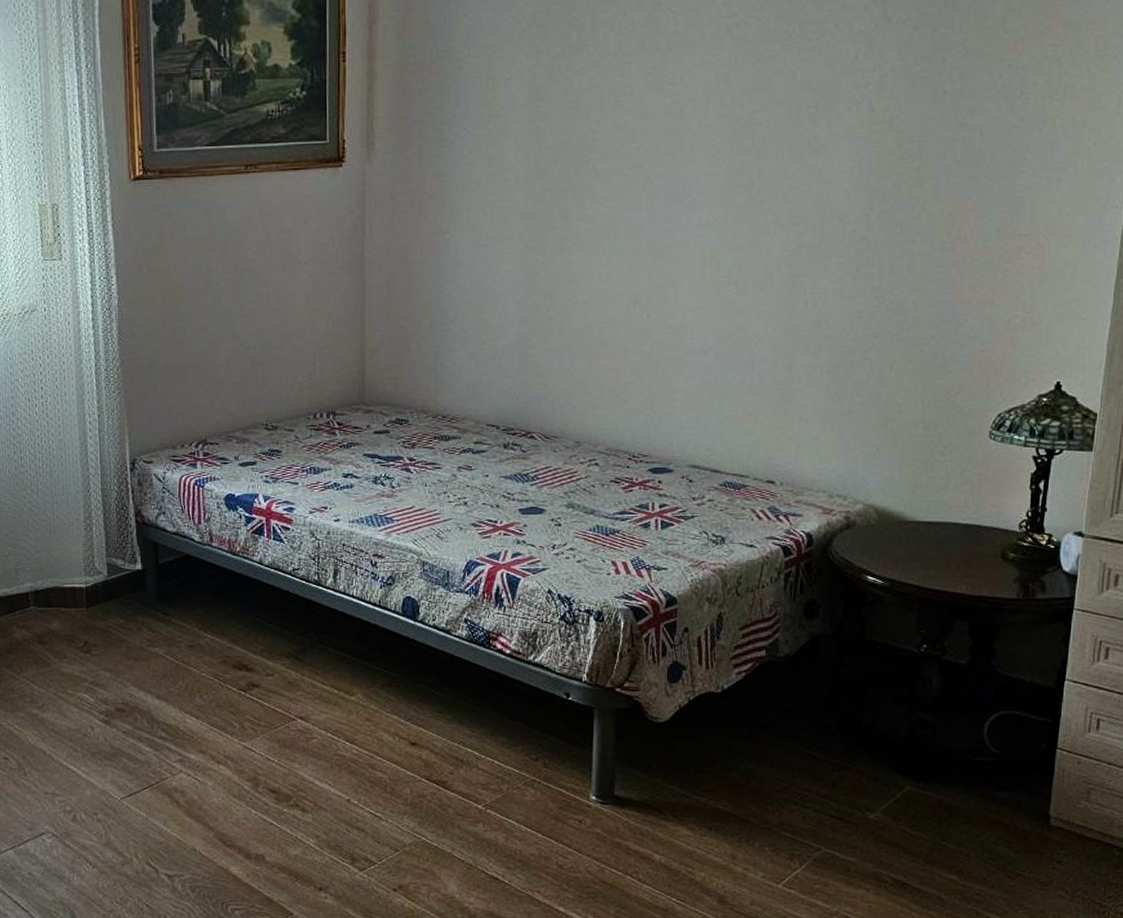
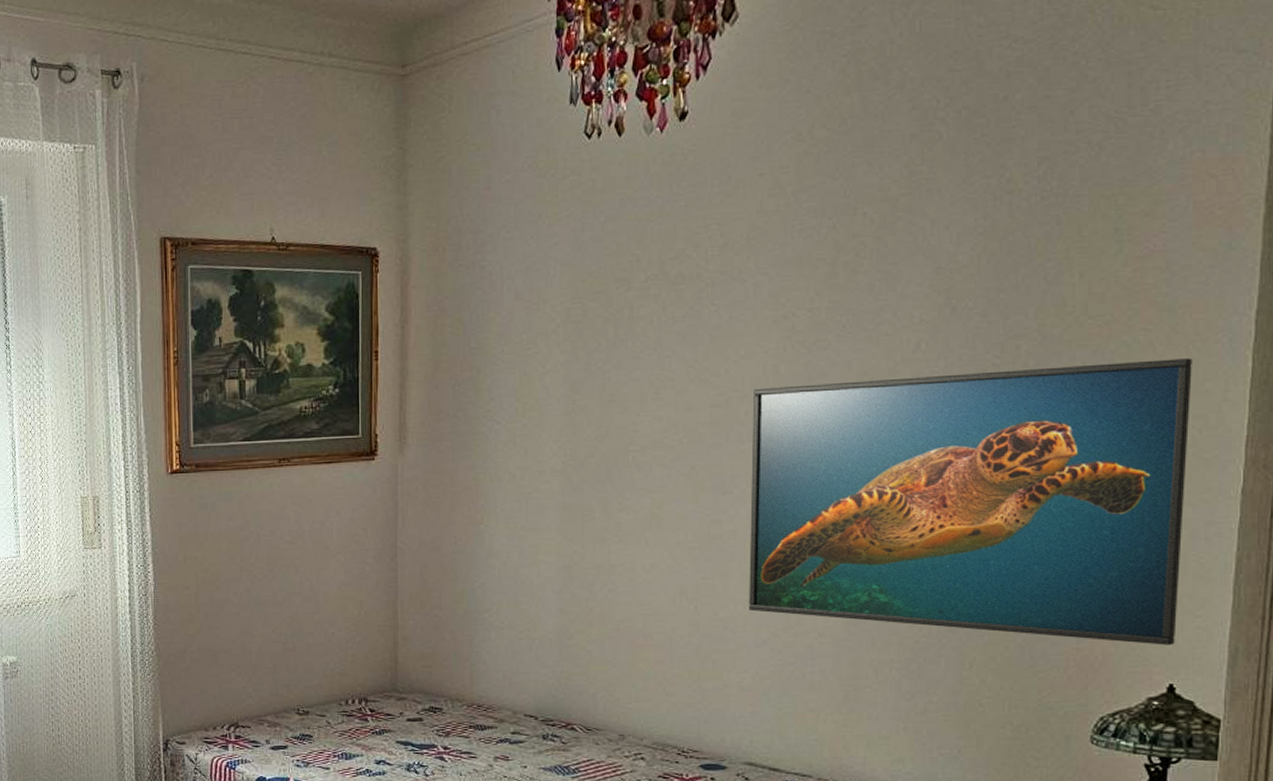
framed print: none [697,74,1092,346] -> present [749,358,1192,645]

